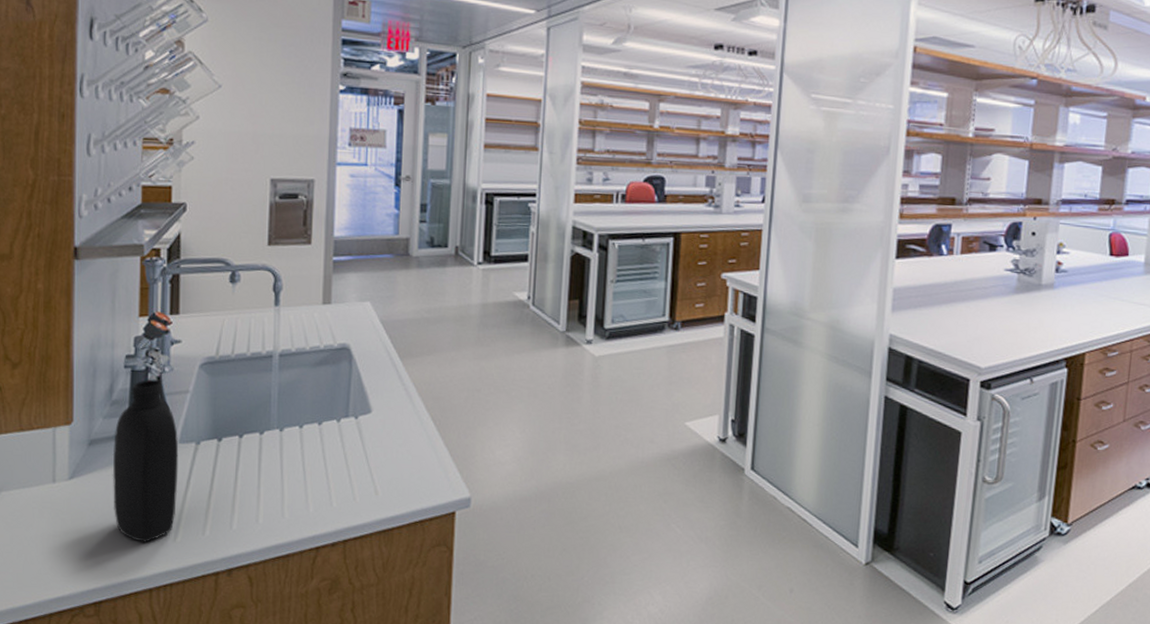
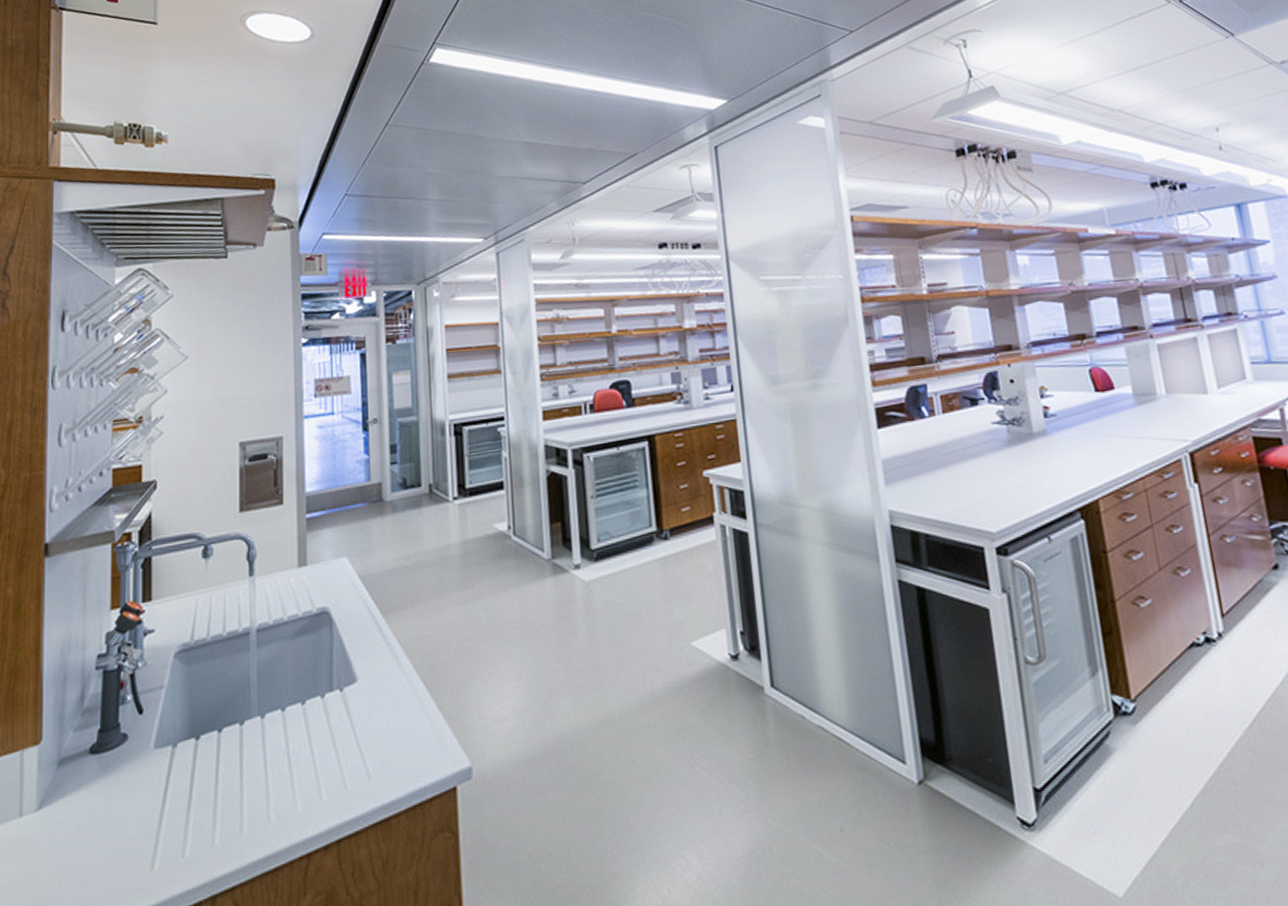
bottle: present [112,379,179,543] -> none [83,677,154,876]

